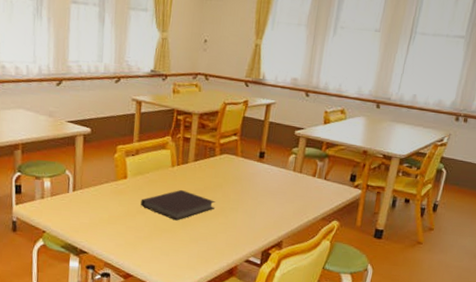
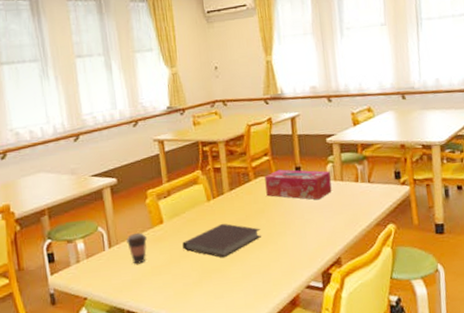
coffee cup: none [89,183,109,211] -> present [125,233,147,264]
tissue box: none [228,151,291,186] -> present [264,169,332,200]

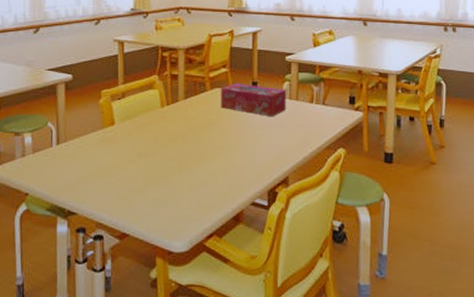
coffee cup: present [125,233,147,264] -> none [74,133,96,164]
notebook: present [182,223,261,258] -> none [131,131,211,166]

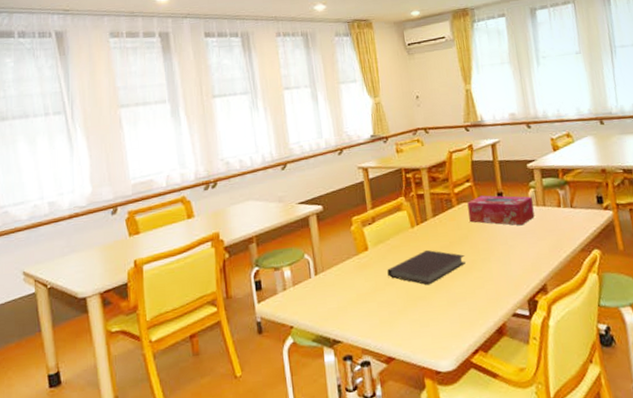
notebook: none [131,131,211,166] -> present [387,249,466,285]

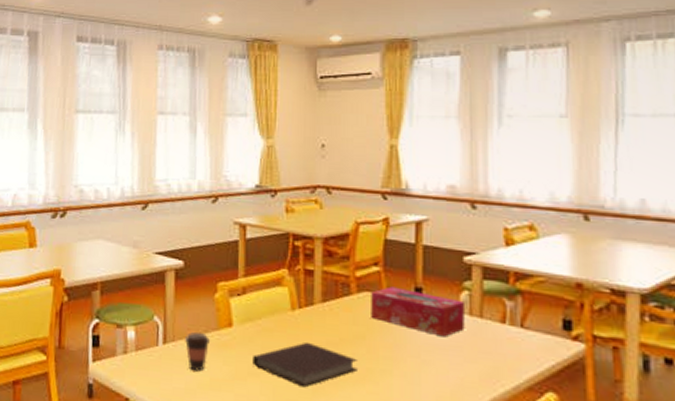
coffee cup: none [331,260,352,292] -> present [184,332,210,372]

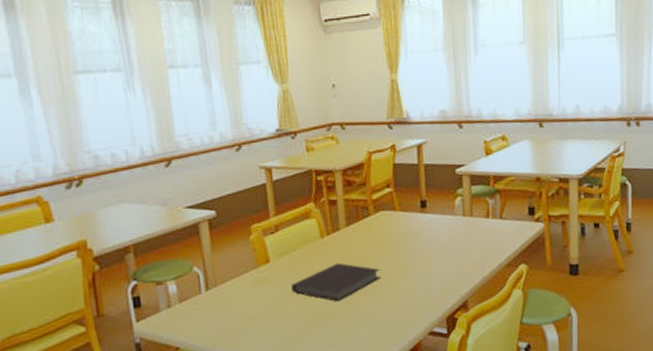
coffee cup: present [184,332,210,372] -> none [225,274,250,309]
tissue box: present [371,286,465,337] -> none [386,203,460,238]

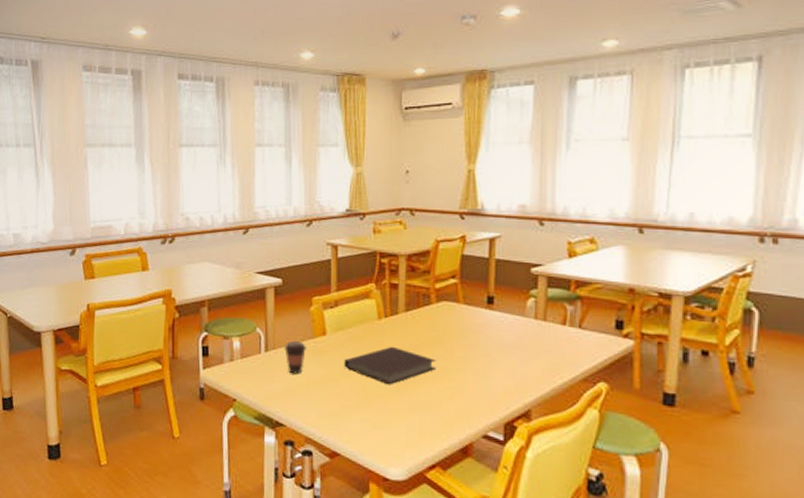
coffee cup: none [225,274,250,309] -> present [283,341,306,374]

